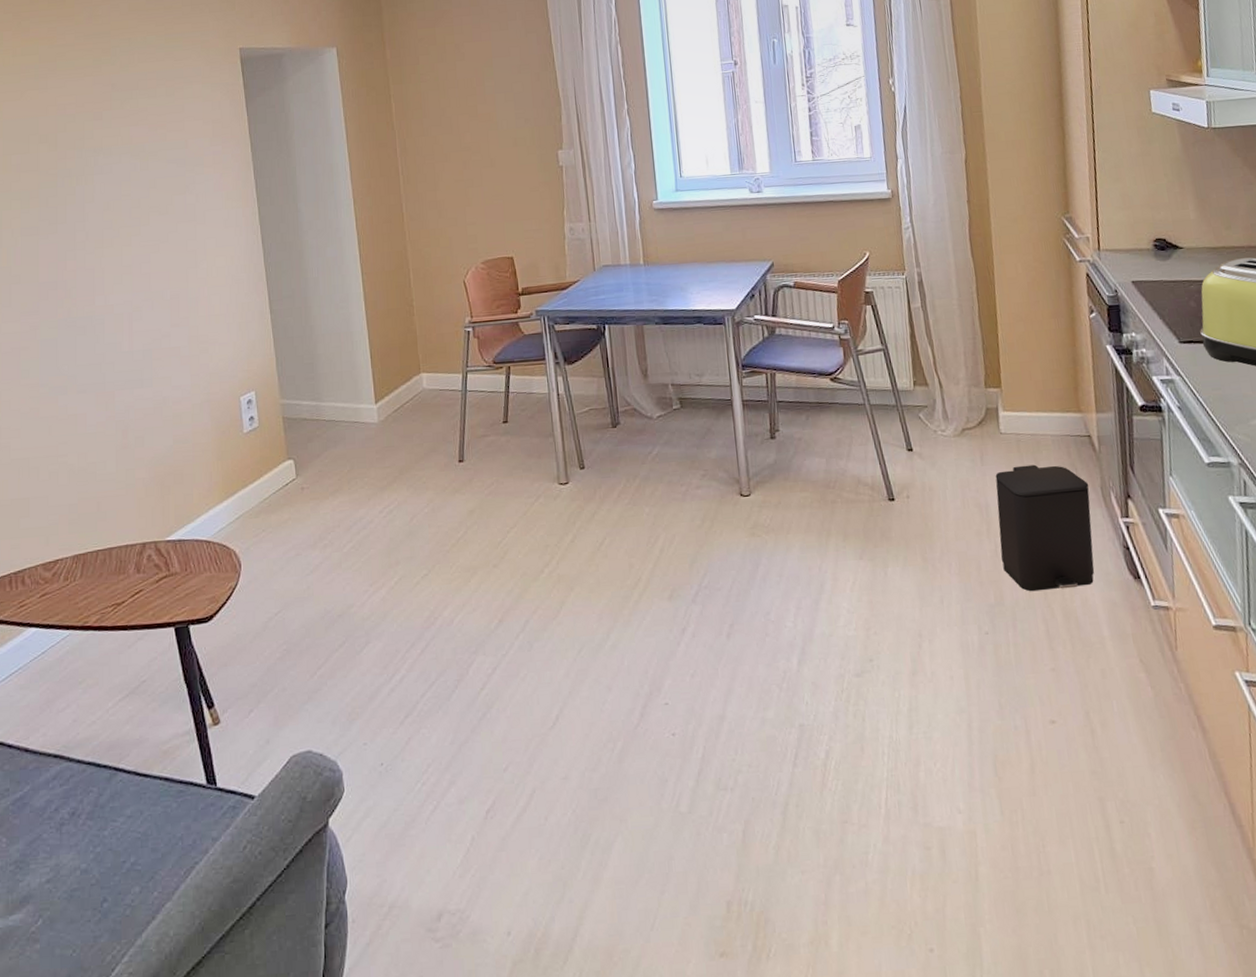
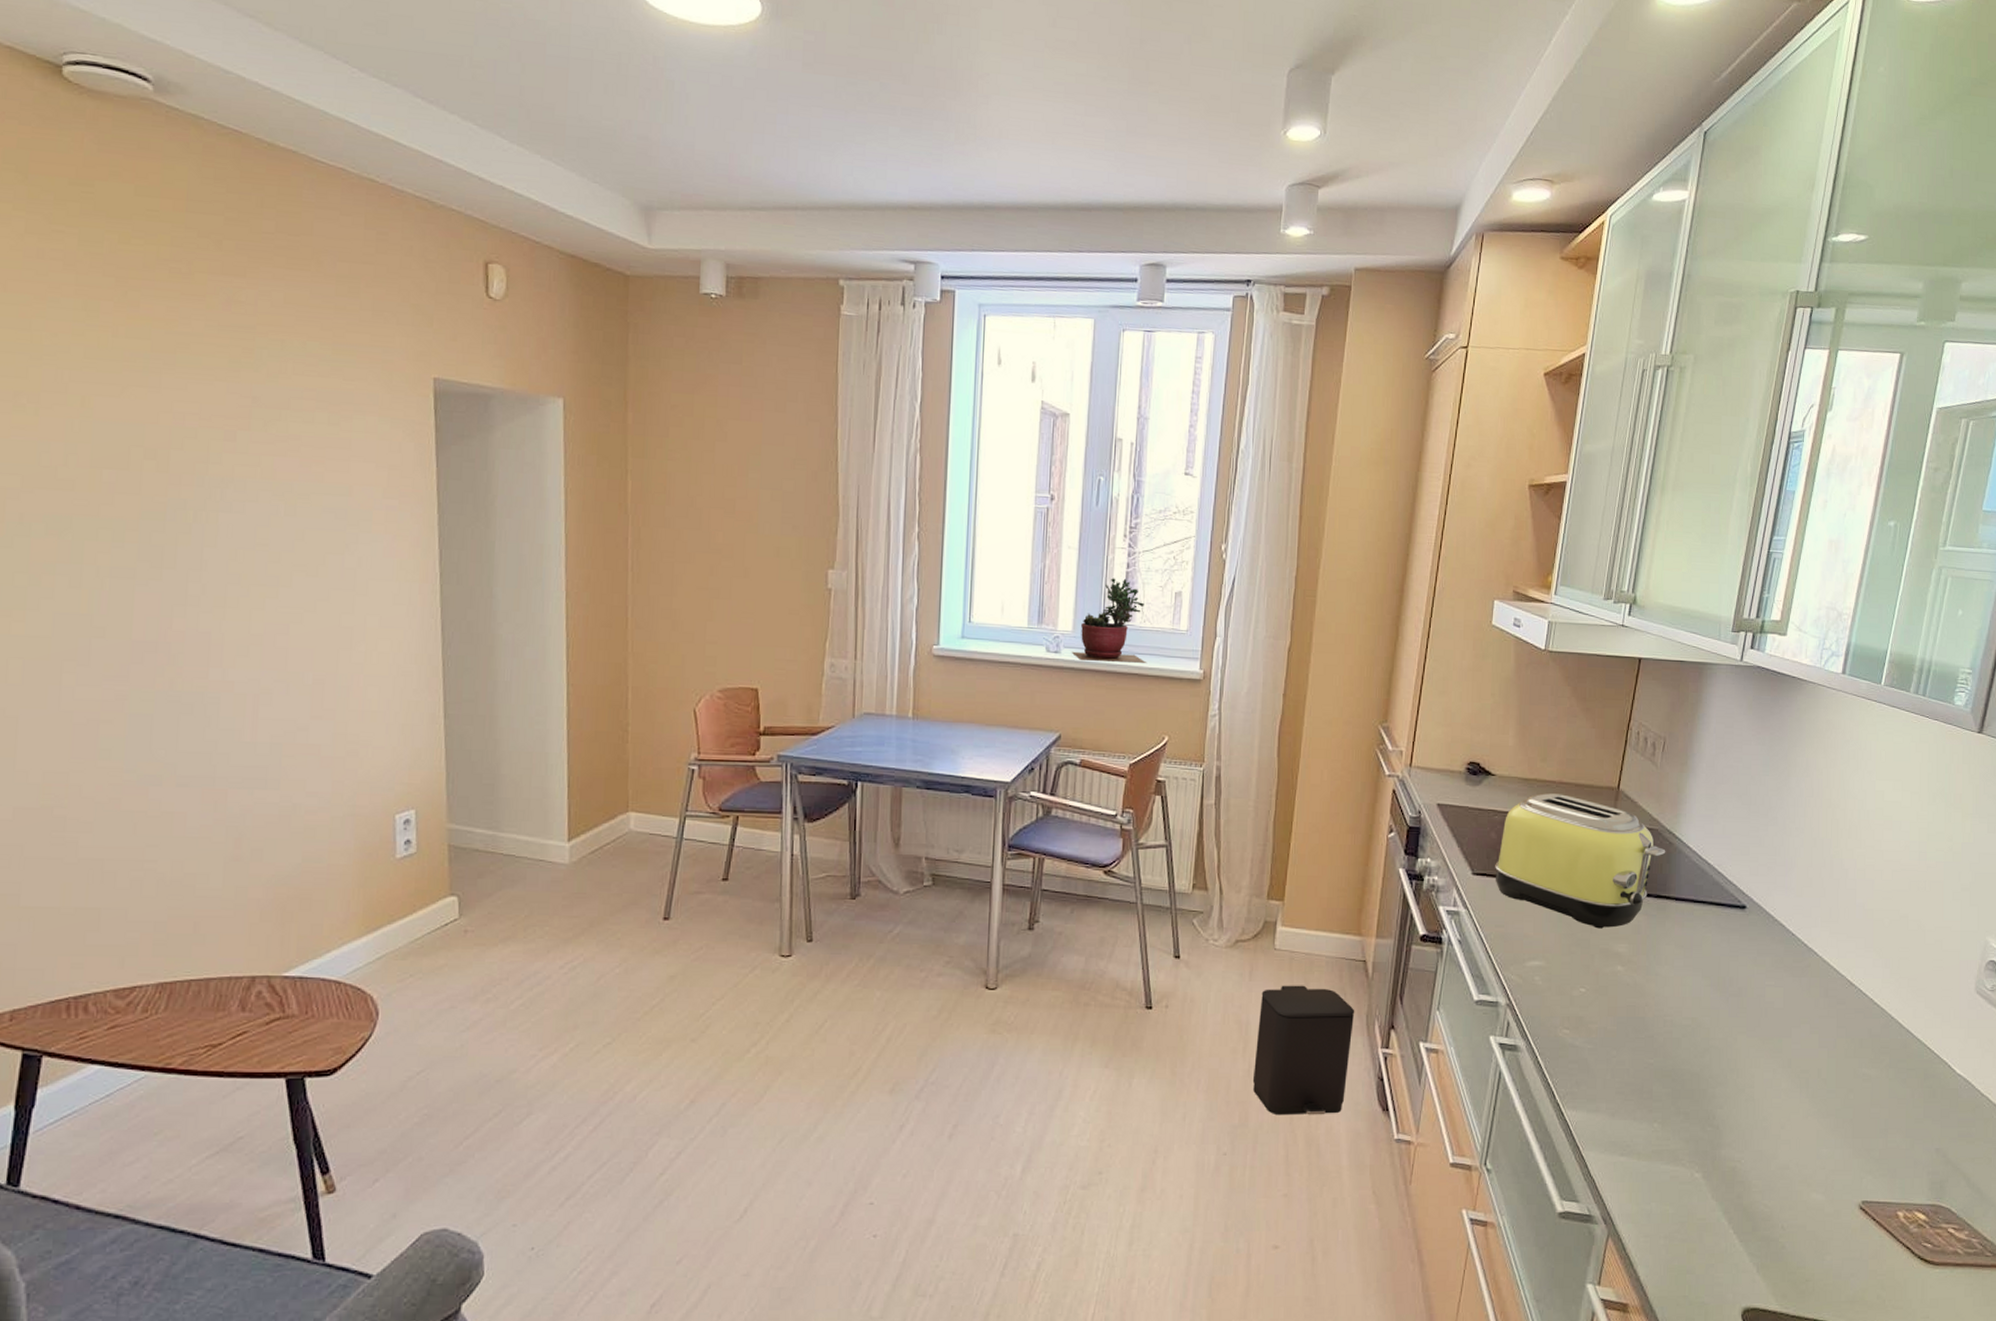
succulent plant: none [771,121,840,197] -> present [1071,578,1148,664]

